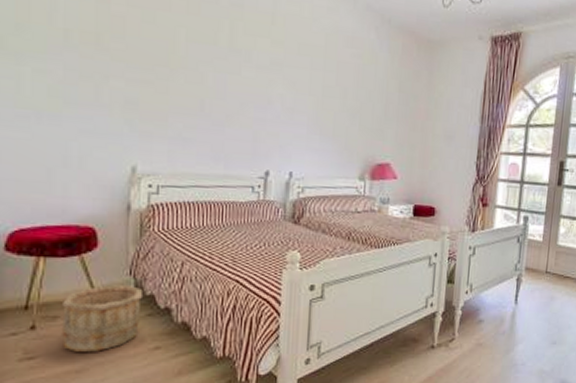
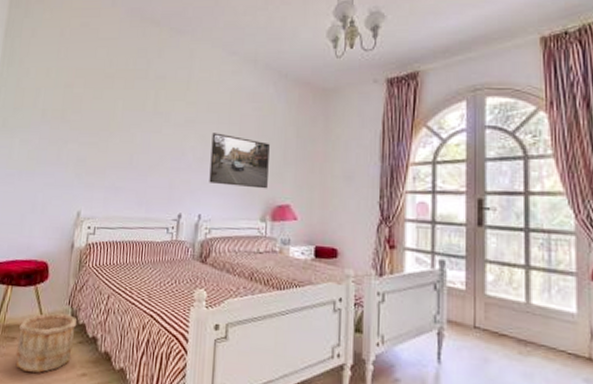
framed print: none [301,79,370,146] -> present [209,133,270,189]

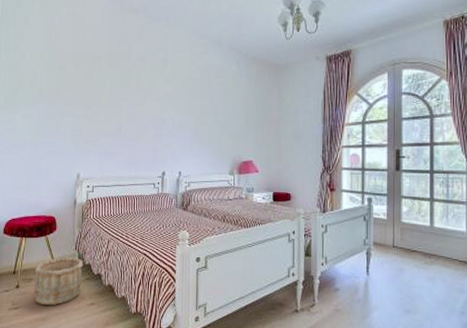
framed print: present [209,133,270,189] -> none [186,104,235,149]

